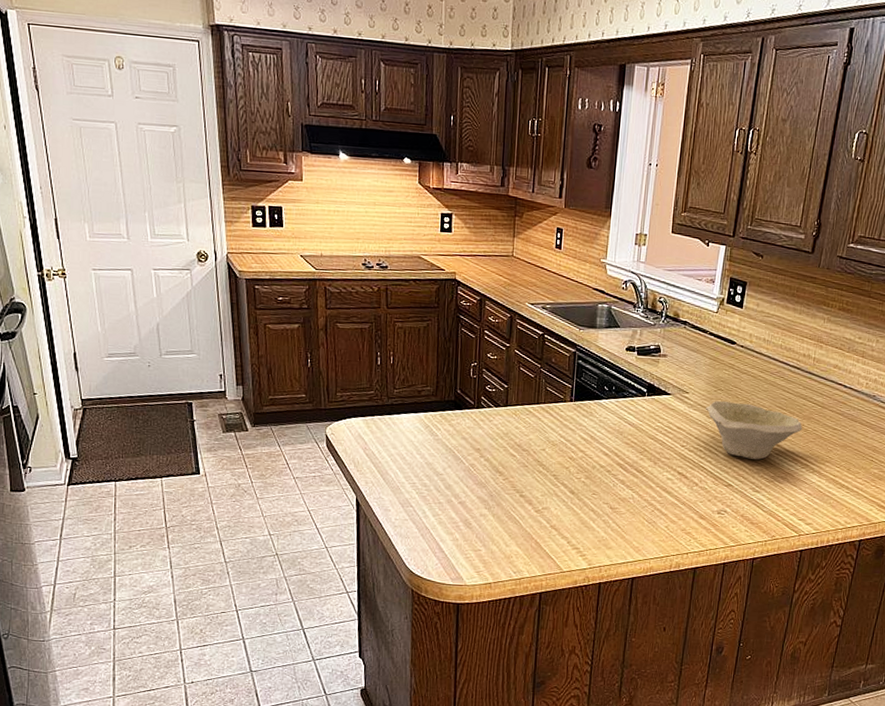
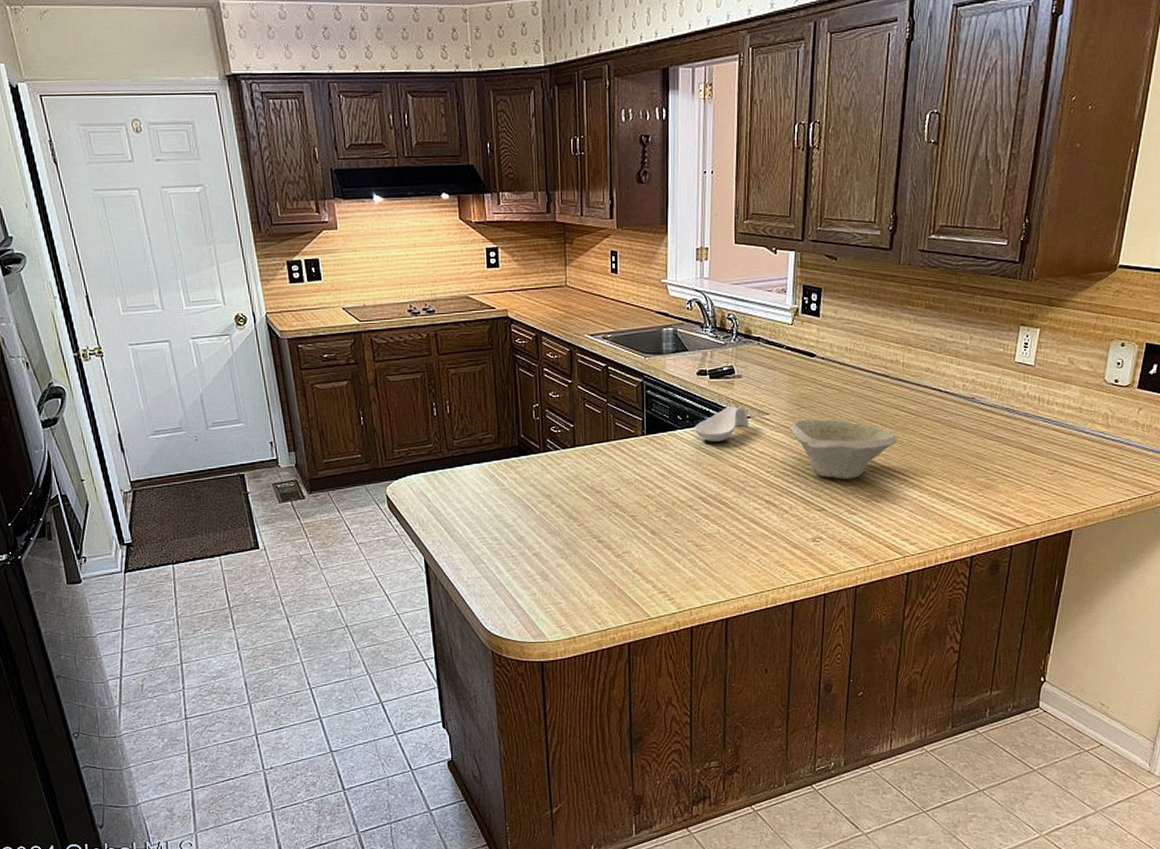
spoon rest: none [619,382,670,414] -> present [695,406,749,442]

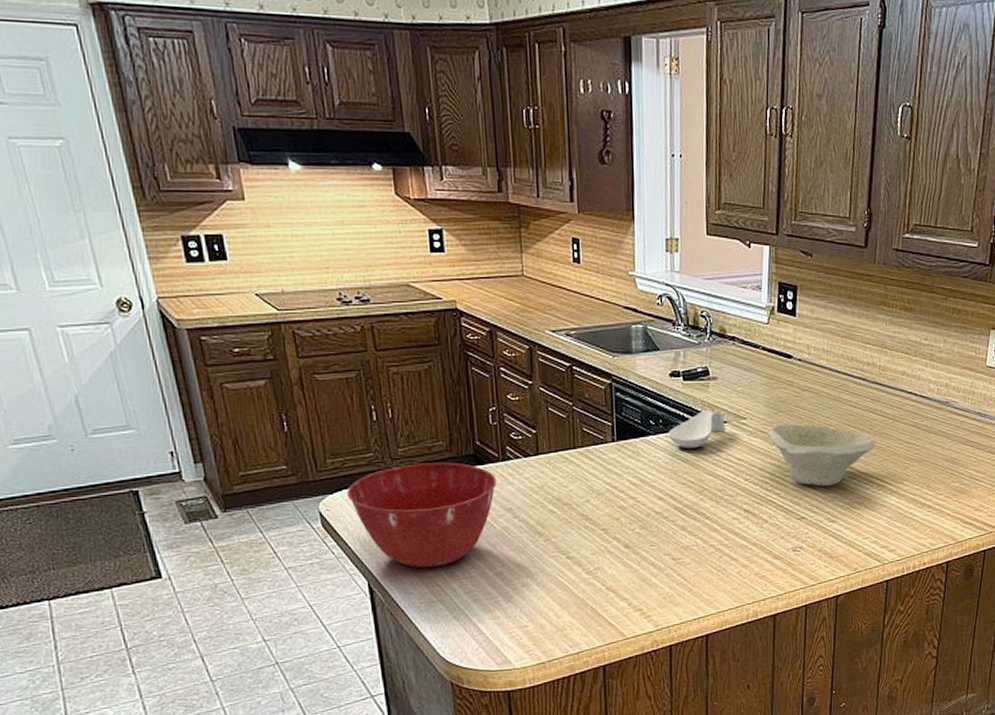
mixing bowl: none [409,453,538,547] -> present [346,462,497,568]

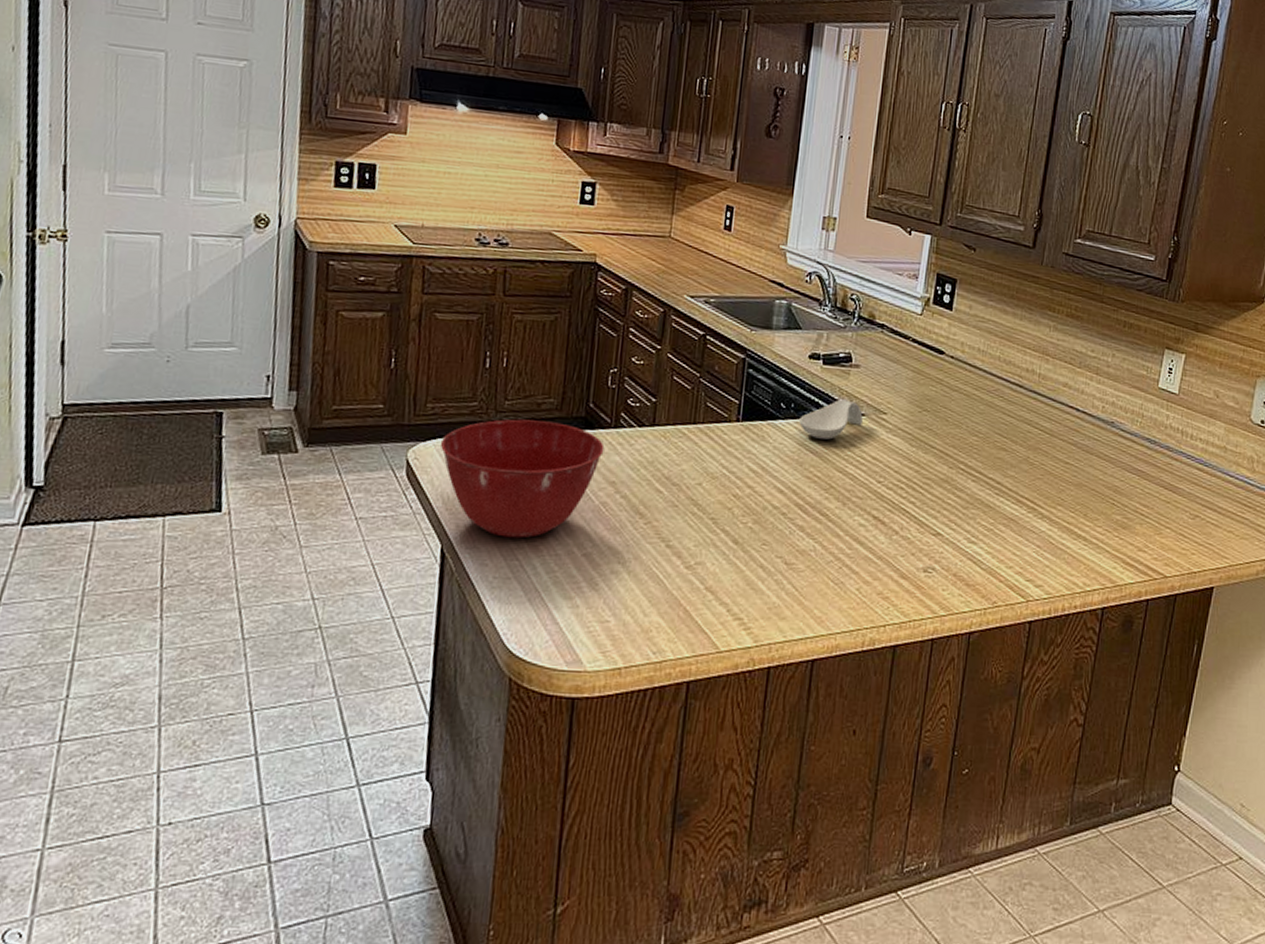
bowl: present [766,423,875,486] -> none [907,424,1028,501]

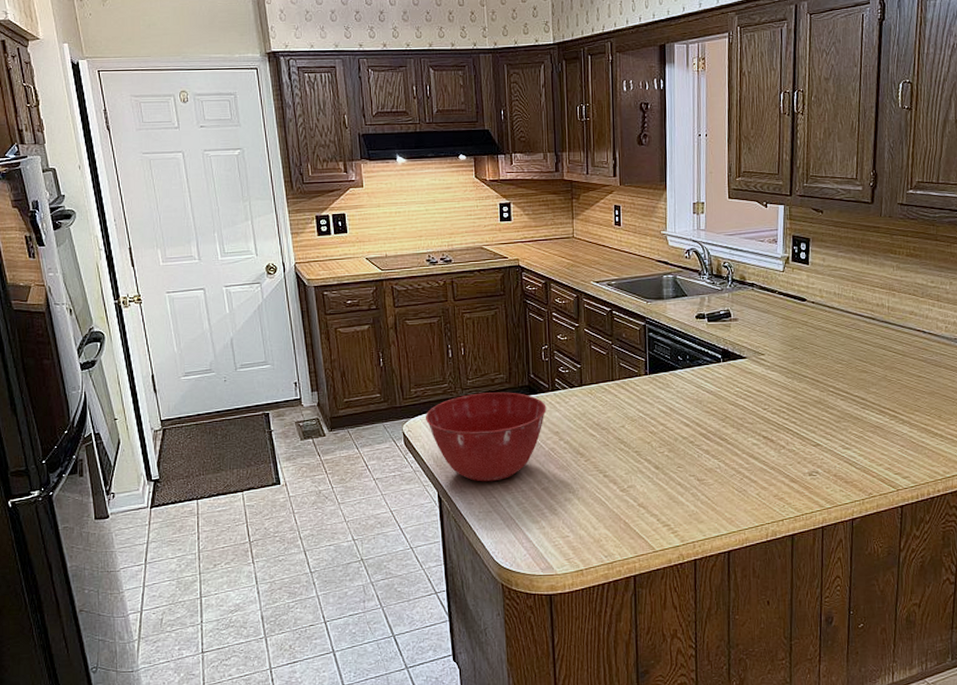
spoon rest: present [799,399,863,440] -> none [694,347,745,381]

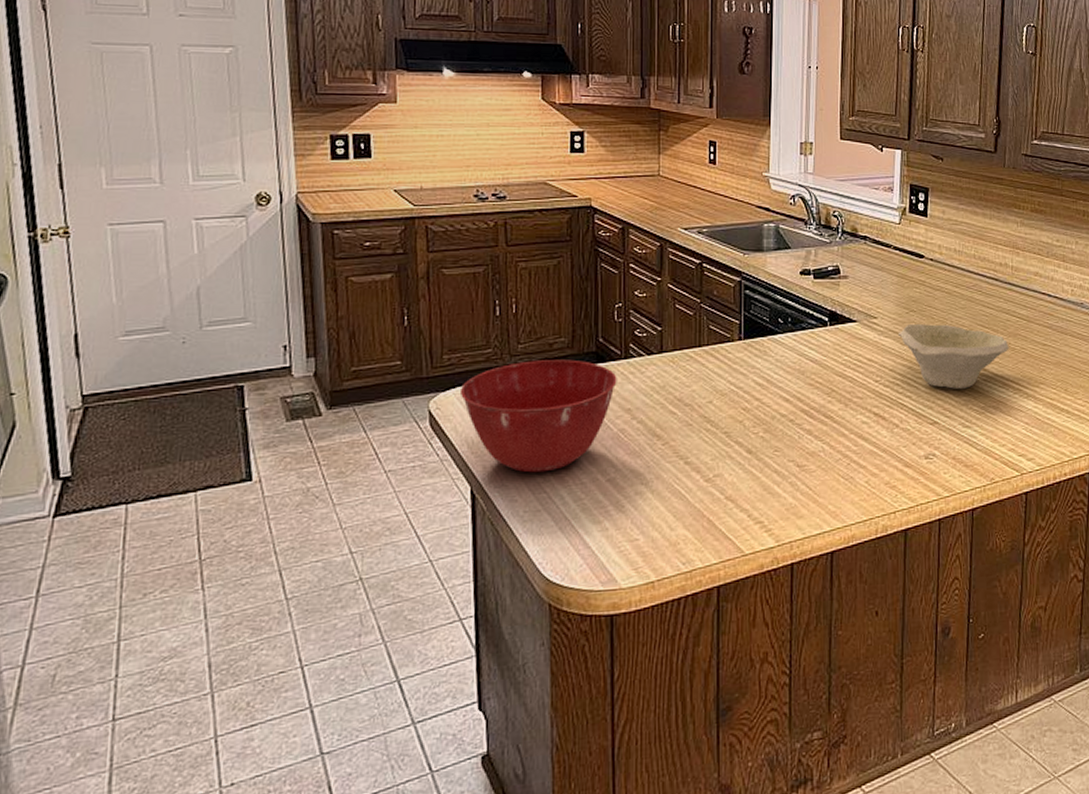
bowl: none [783,358,886,416] -> present [897,323,1009,389]

